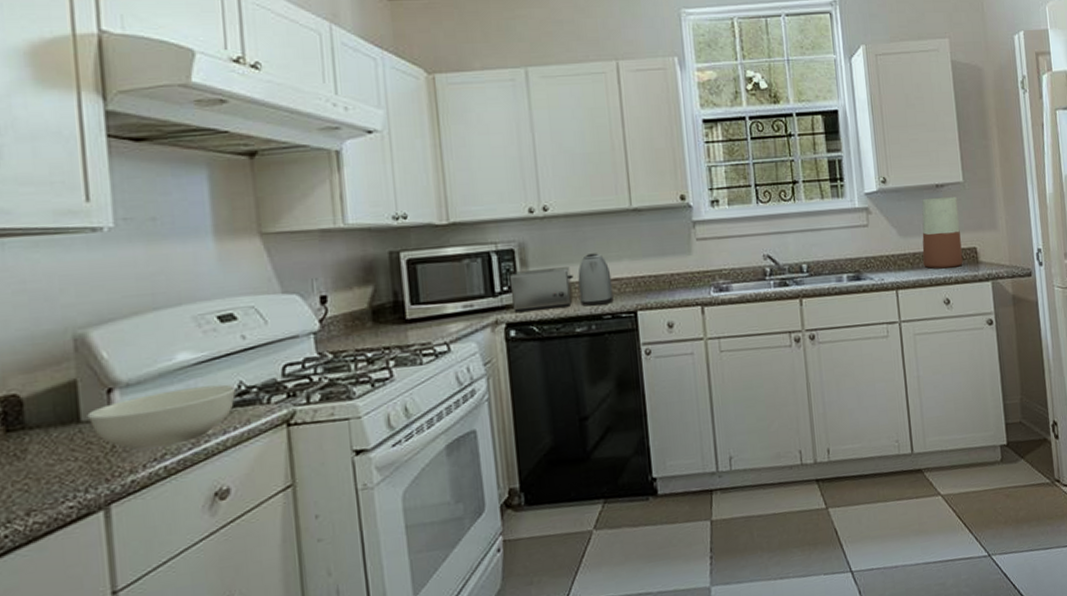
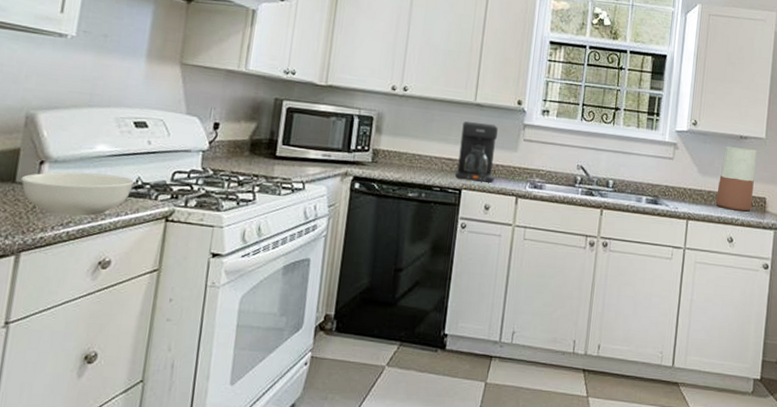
toaster: present [509,266,574,314] -> none [362,135,416,175]
kettle: present [577,253,614,307] -> none [417,133,447,179]
coffee maker: none [622,228,672,300] -> present [455,121,498,183]

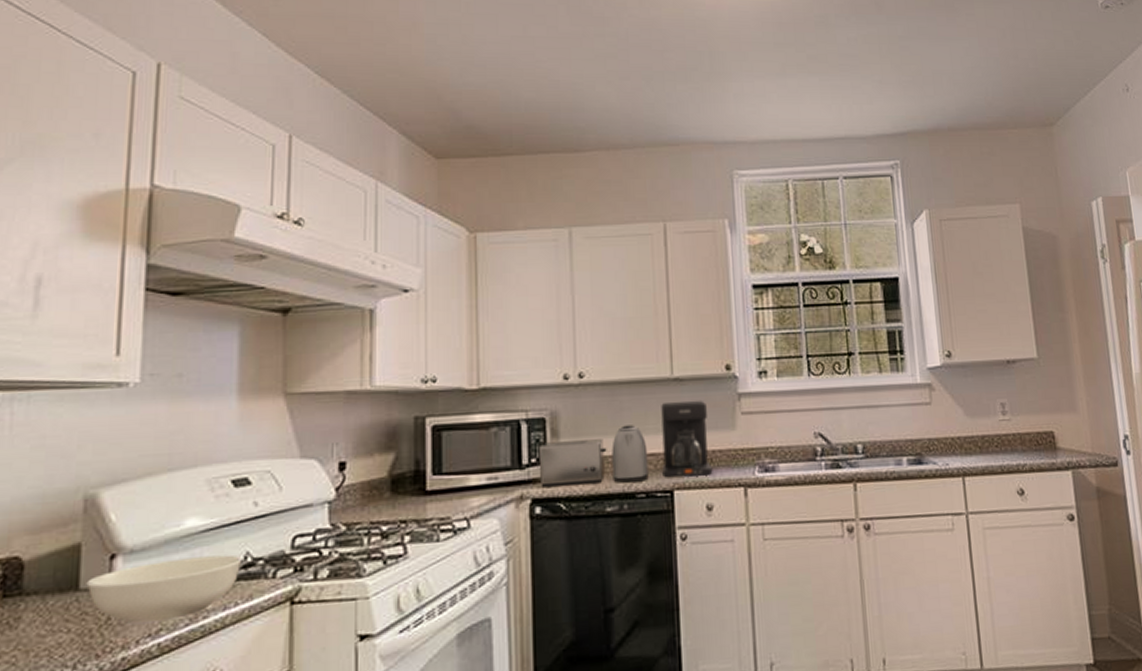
toaster: none [362,135,416,175] -> present [538,438,607,489]
kettle: none [417,133,447,179] -> present [611,425,649,484]
vase: present [716,145,758,212] -> none [991,373,1039,455]

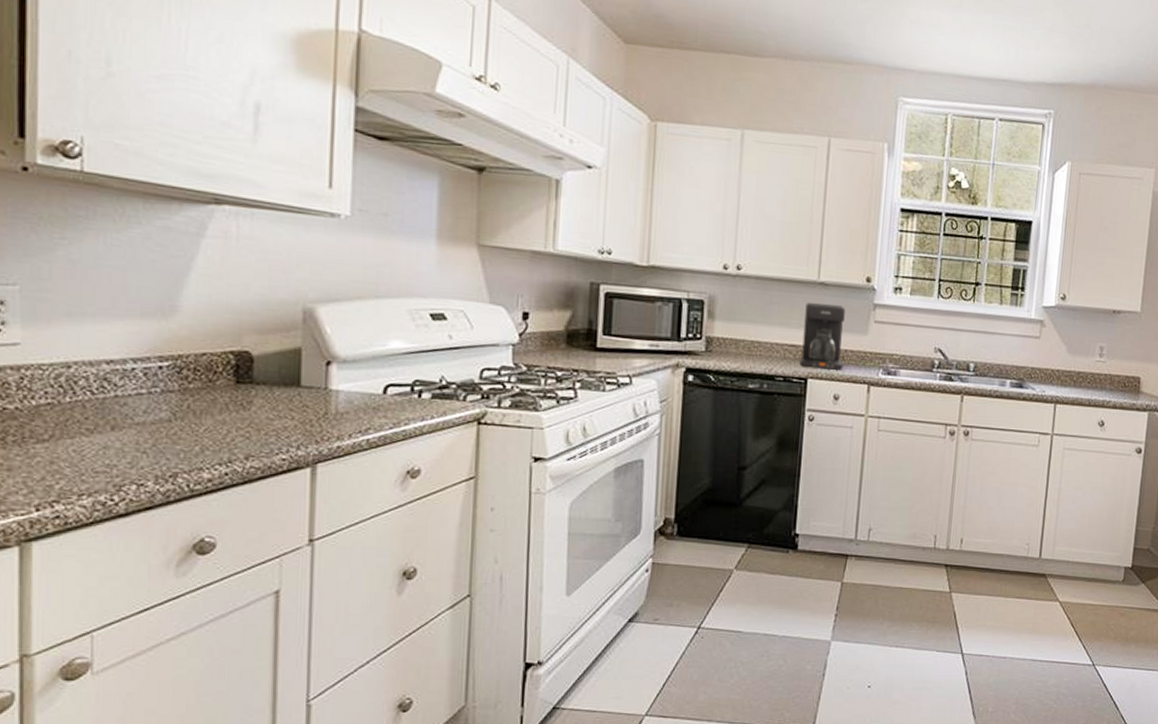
bowl: present [86,554,243,625] -> none [306,373,438,423]
toaster: present [538,438,607,489] -> none [694,322,755,364]
kettle: present [611,425,649,484] -> none [757,317,790,368]

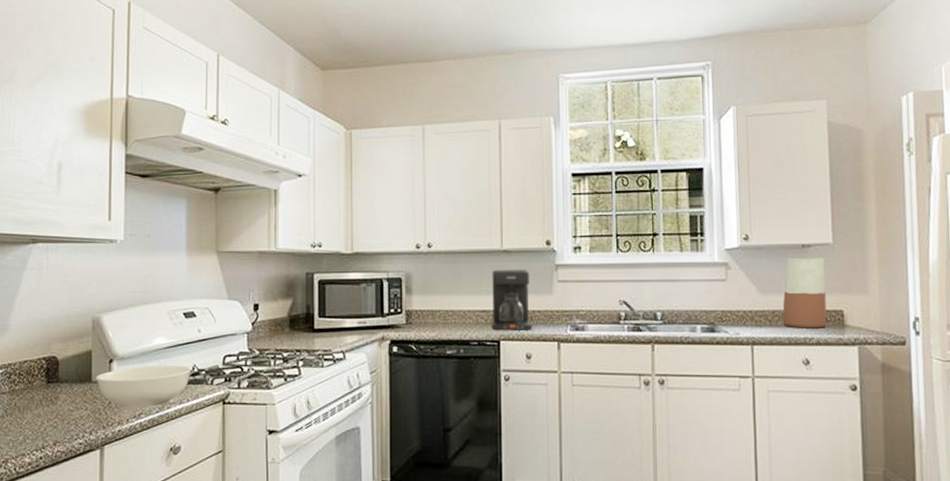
bowl: none [306,373,438,423] -> present [96,365,192,409]
vase: none [1086,321,1132,393] -> present [783,257,827,329]

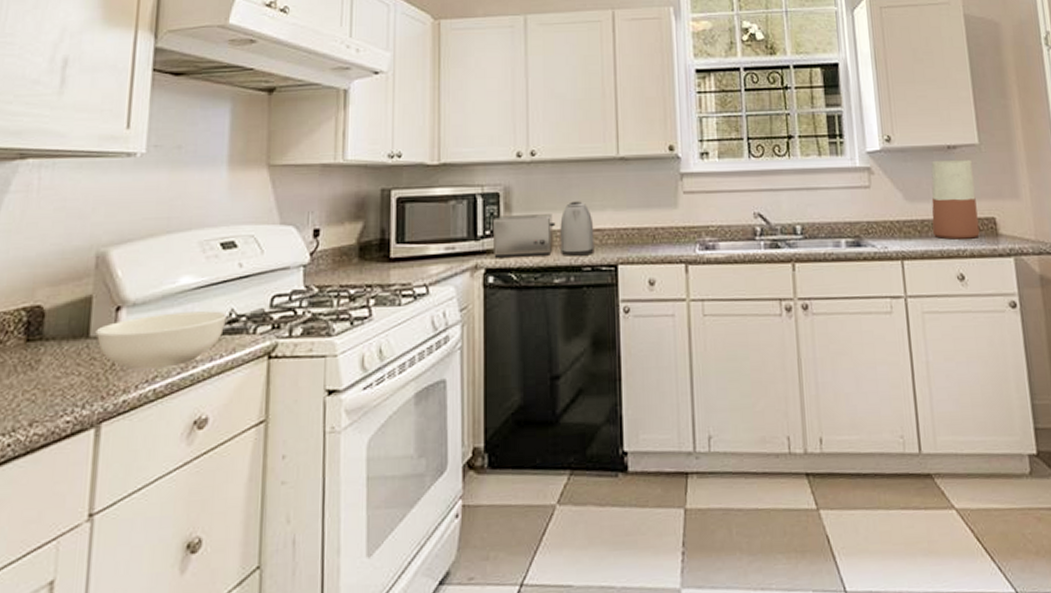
toaster: none [396,295,448,333] -> present [492,213,556,259]
kettle: none [452,287,481,333] -> present [560,201,594,258]
coffee maker: present [492,269,532,331] -> none [607,179,655,253]

